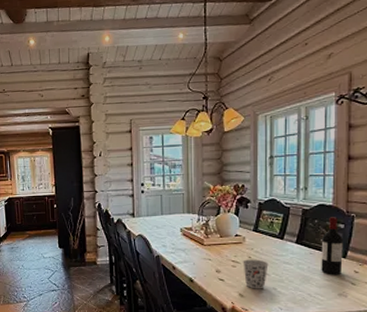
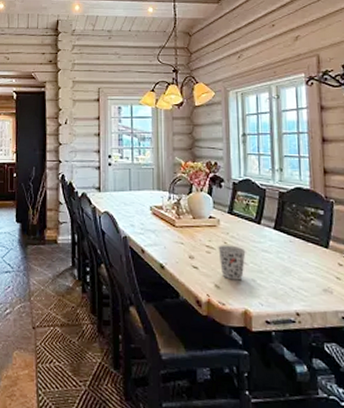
wine bottle: present [321,217,343,274] -> none [301,202,325,267]

